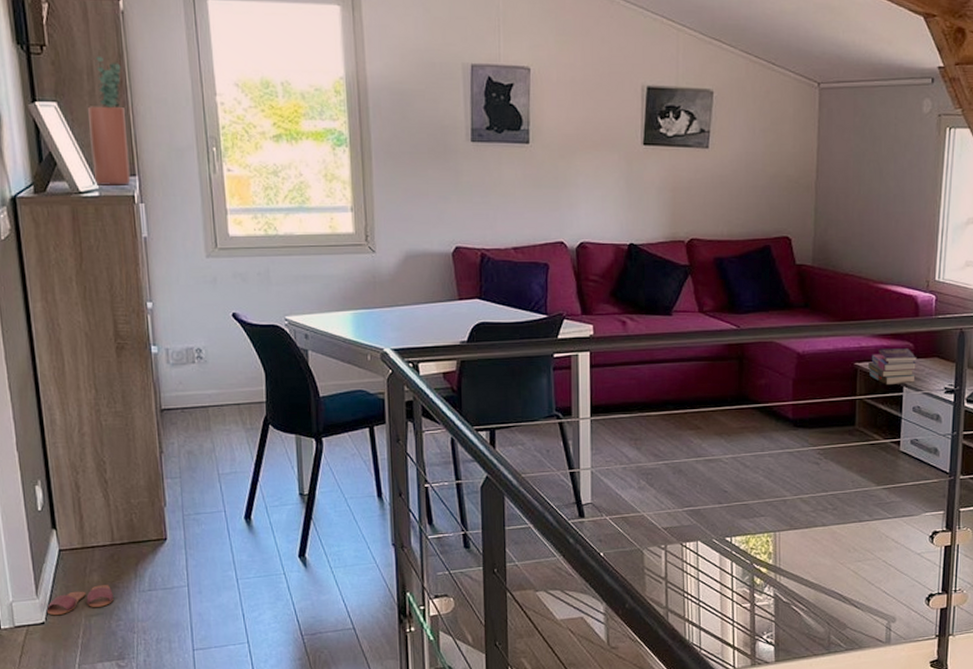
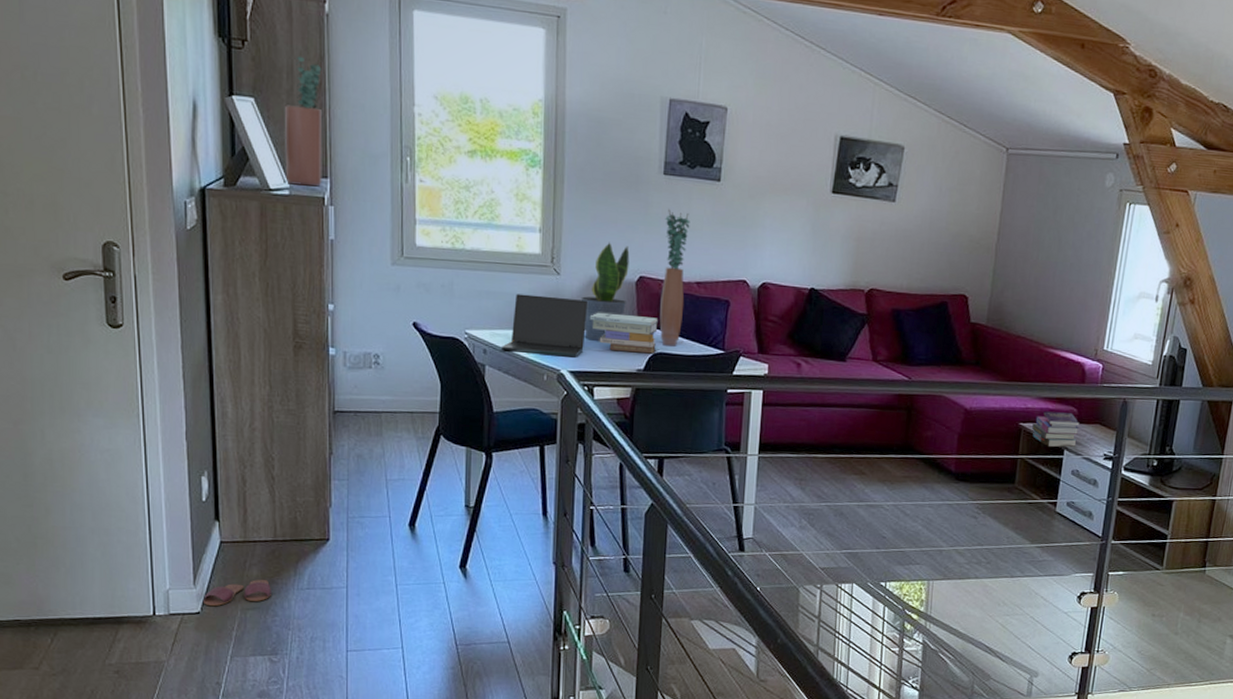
laptop: none [323,275,406,335] -> present [502,293,589,358]
potted plant: none [398,215,445,317] -> present [581,242,630,342]
books: none [408,286,478,325] -> present [589,312,658,354]
vase: none [476,176,503,316] -> present [659,209,690,348]

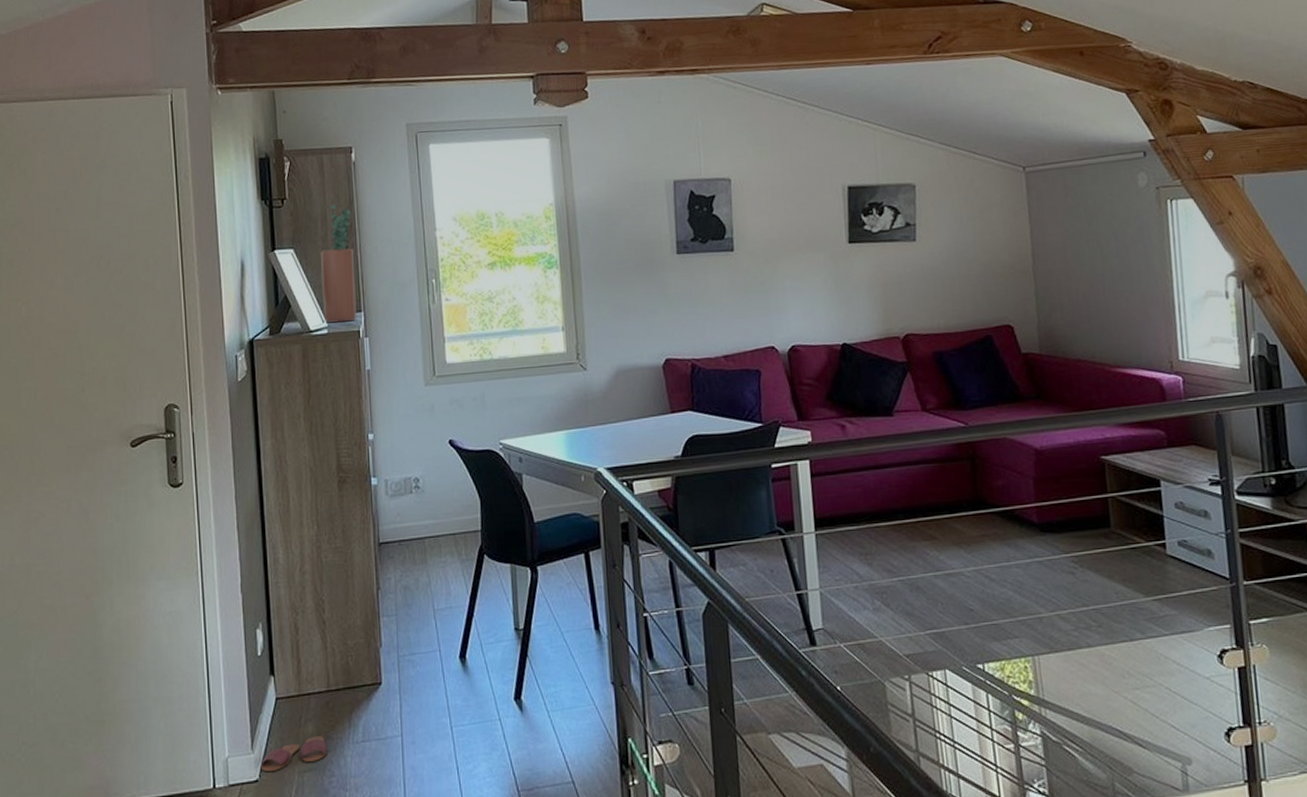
laptop: present [502,293,589,358] -> none [537,392,619,457]
potted plant: present [581,242,630,342] -> none [609,329,657,434]
books: present [589,312,658,354] -> none [620,399,691,441]
vase: present [659,209,690,348] -> none [684,287,715,428]
books: present [1032,411,1080,448] -> none [1116,437,1173,480]

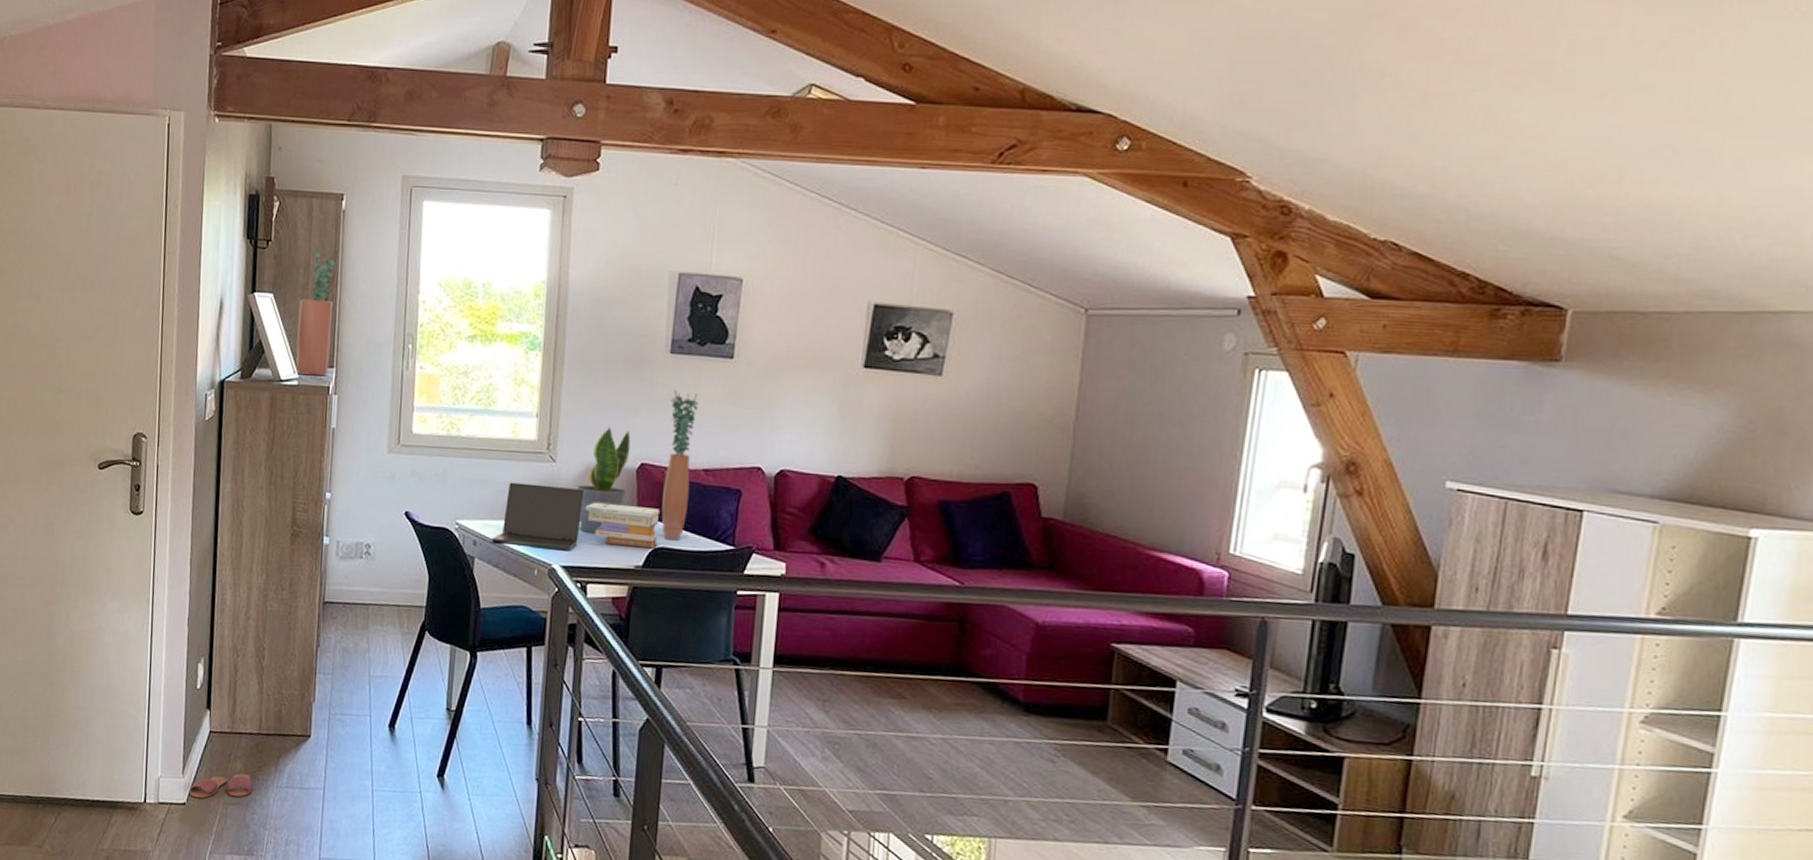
laptop: none [537,392,619,457] -> present [492,482,585,551]
potted plant: none [609,329,657,434] -> present [576,426,631,535]
books: none [620,399,691,441] -> present [585,502,660,549]
vase: none [684,287,715,428] -> present [661,390,699,542]

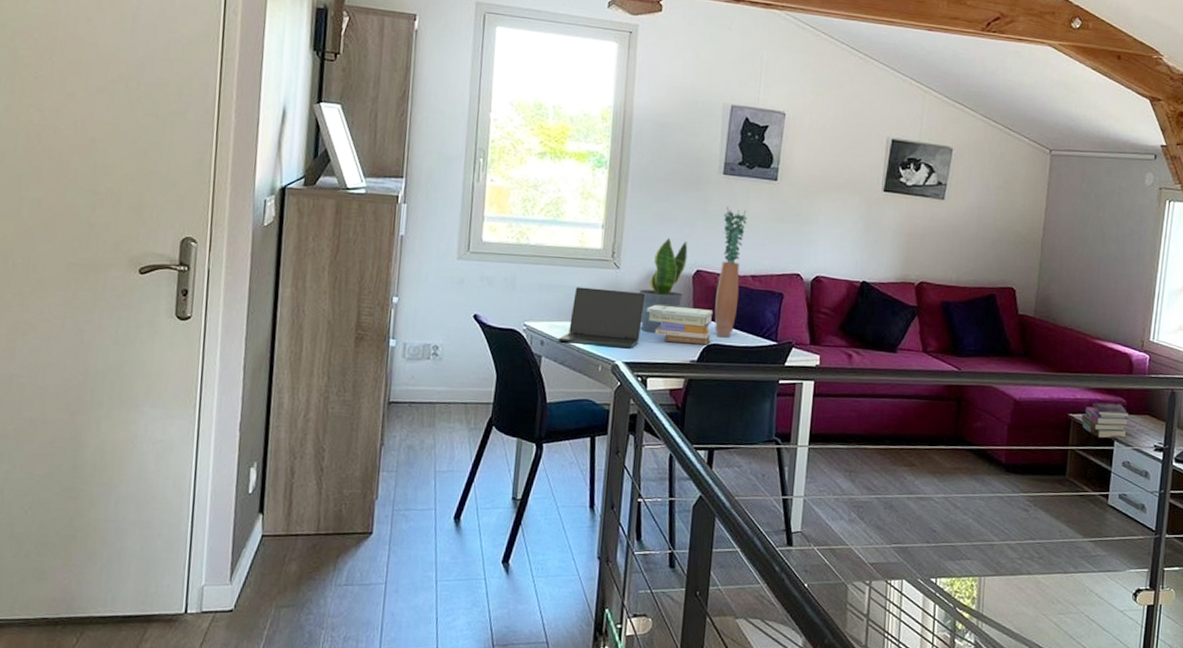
slippers: present [189,773,253,799] -> none [237,575,309,604]
vase: present [295,246,335,377] -> none [363,62,407,186]
books: none [1129,630,1198,679] -> present [1082,402,1129,439]

